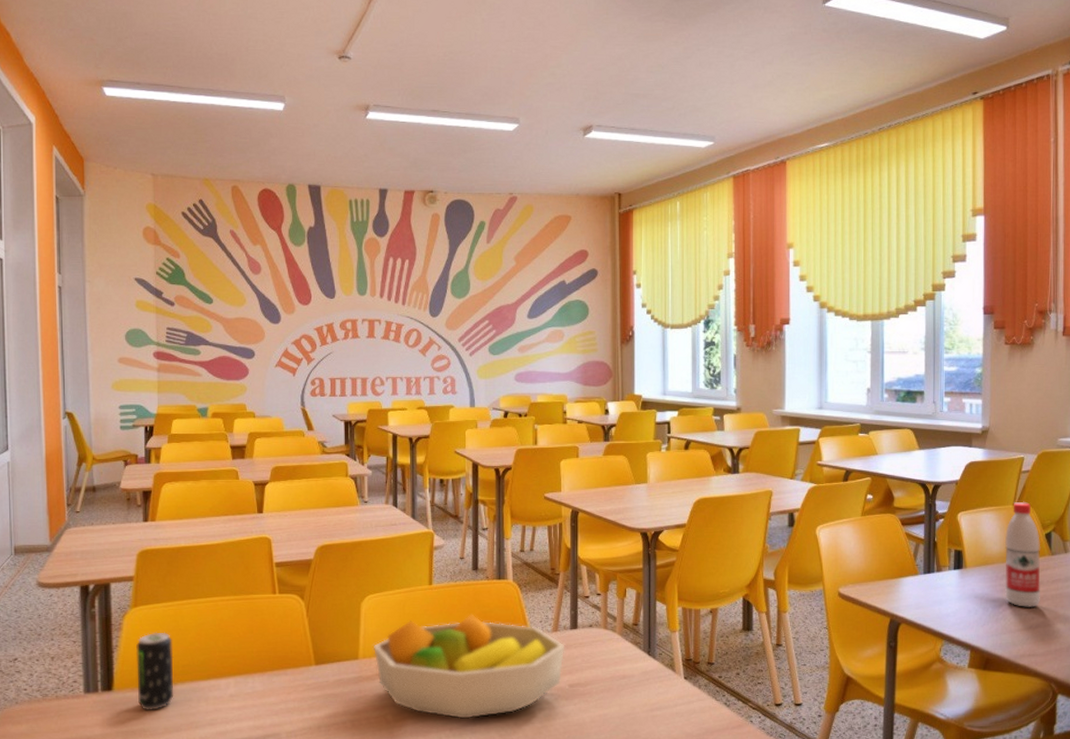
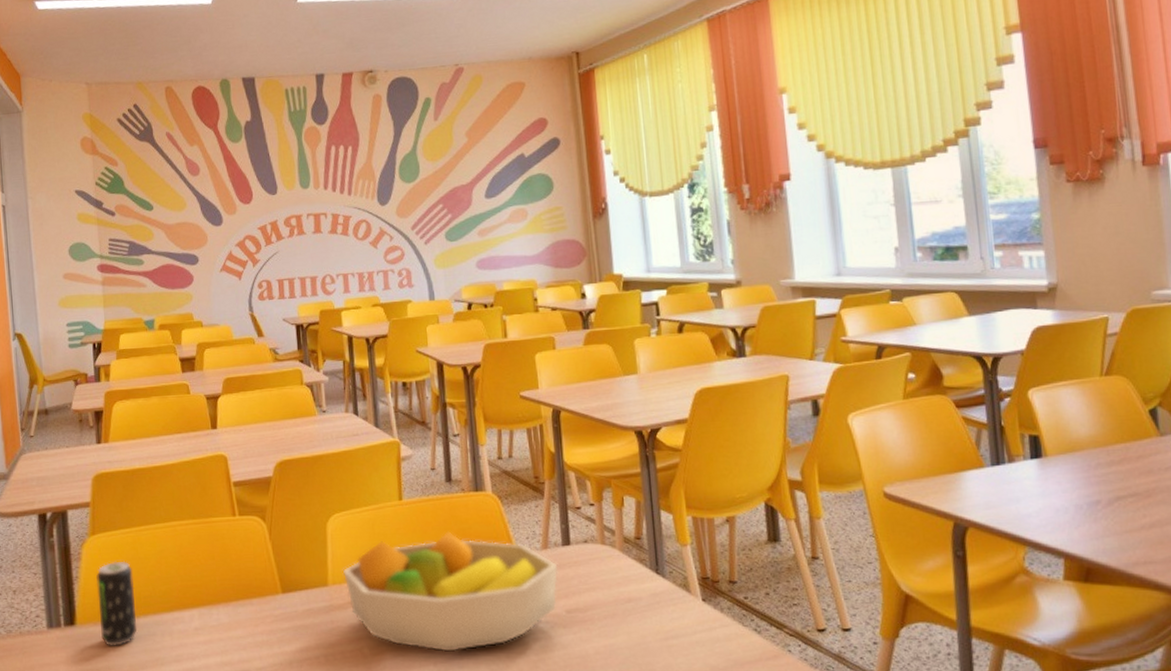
water bottle: present [1005,501,1041,607] -> none [1094,371,1152,503]

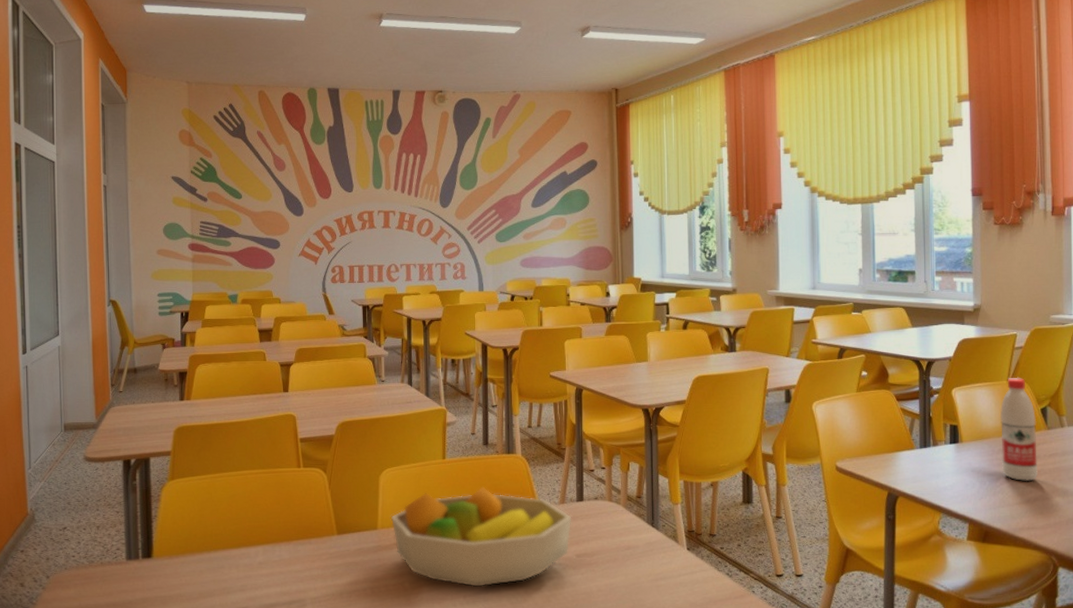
beverage can: present [96,561,138,646] -> none [173,503,208,577]
water bottle: none [1094,371,1152,503] -> present [1000,377,1039,481]

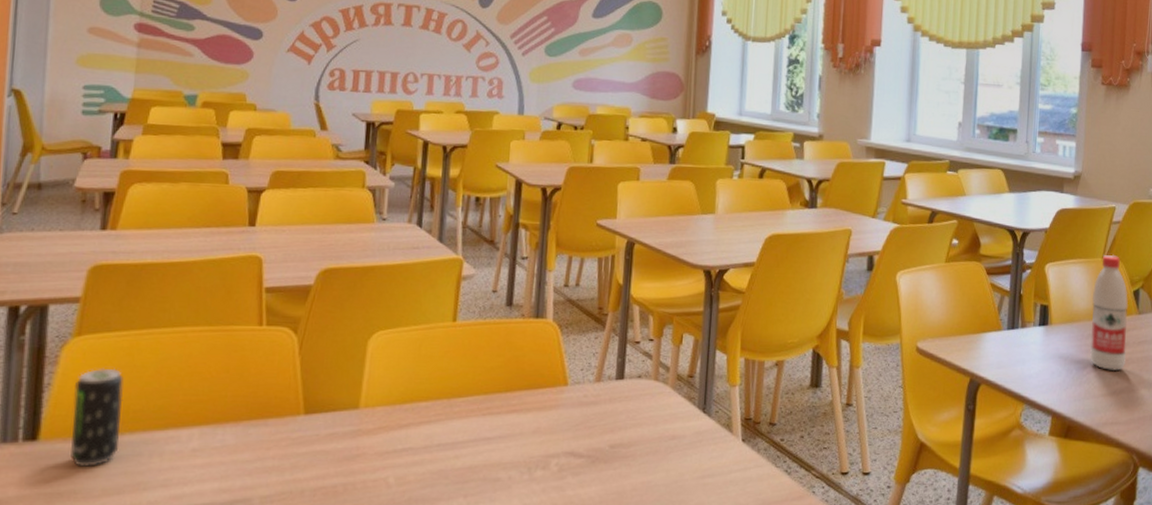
beverage can: none [173,503,208,577] -> present [70,368,124,467]
fruit bowl: present [390,486,572,587] -> none [377,357,609,484]

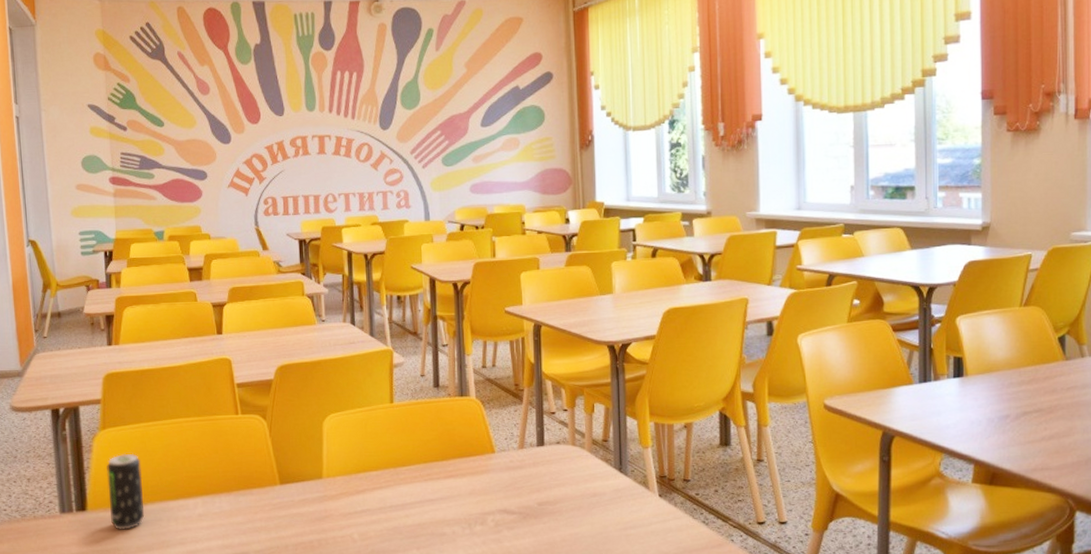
water bottle: present [1090,254,1128,371] -> none [1012,302,1055,417]

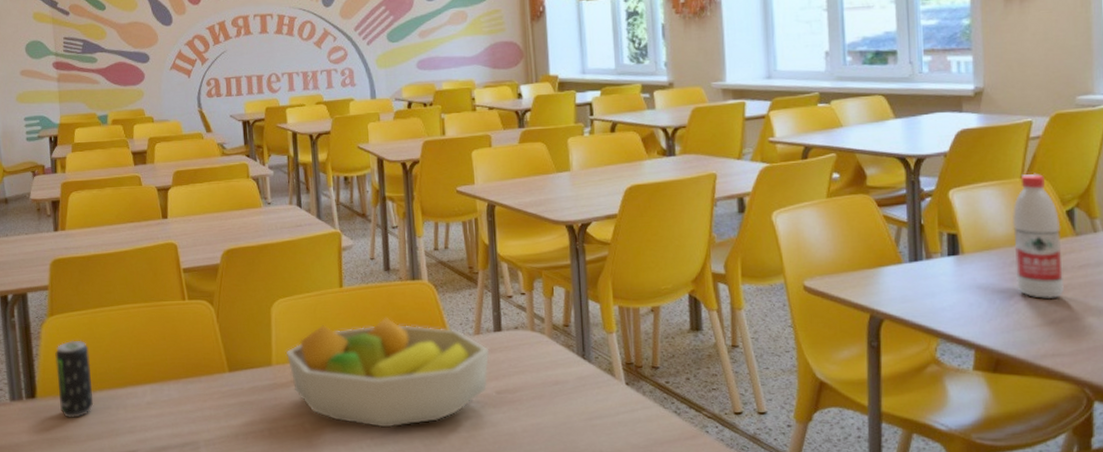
fruit bowl: none [336,432,533,538] -> present [285,317,490,428]
water bottle: none [1012,302,1055,417] -> present [1012,173,1065,299]

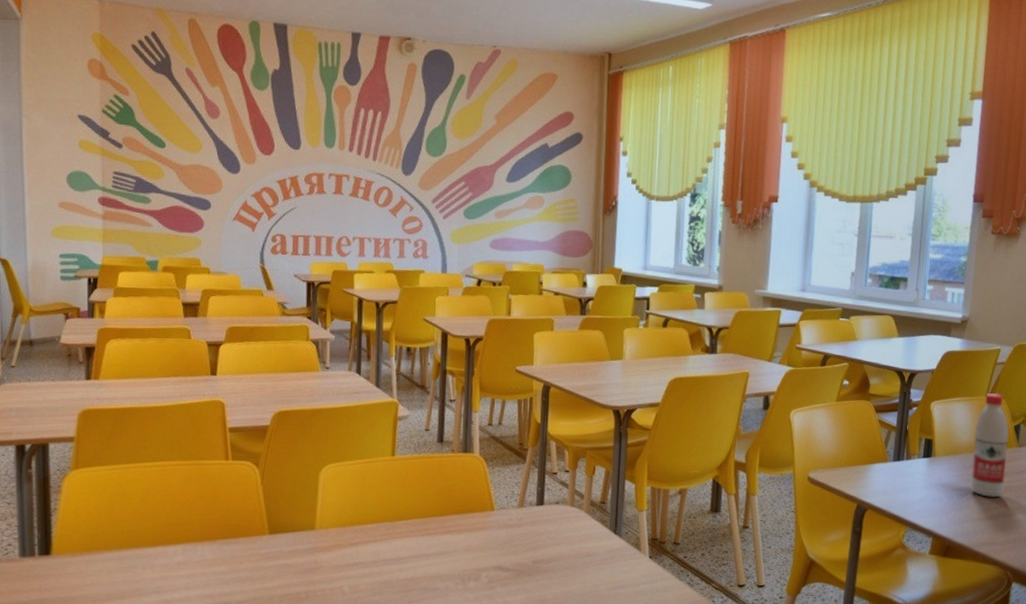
beverage can: present [55,340,94,418] -> none [77,496,117,577]
fruit bowl: present [285,317,490,428] -> none [330,487,531,593]

